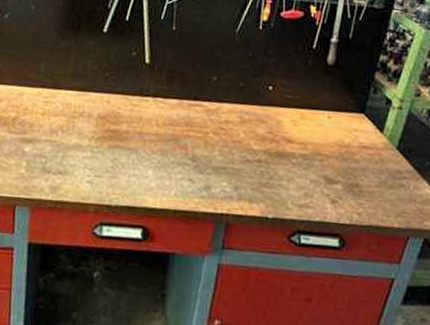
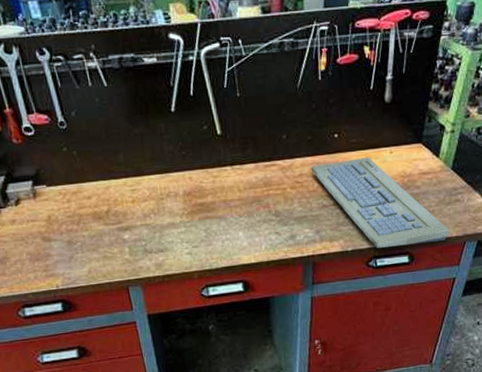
keyboard: none [238,114,391,230] -> present [311,157,450,248]

